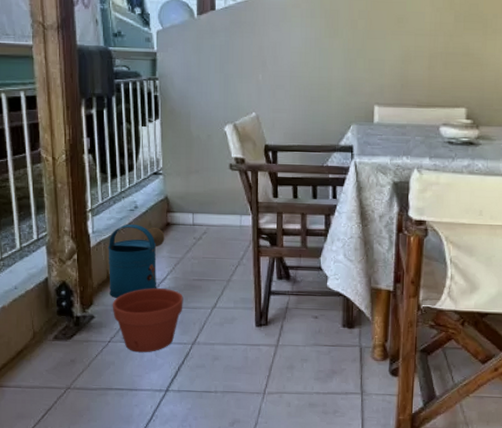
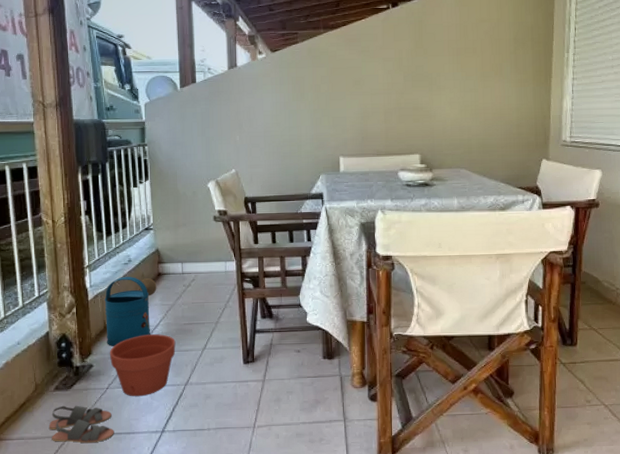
sandal: none [47,356,116,397] -> present [48,405,114,443]

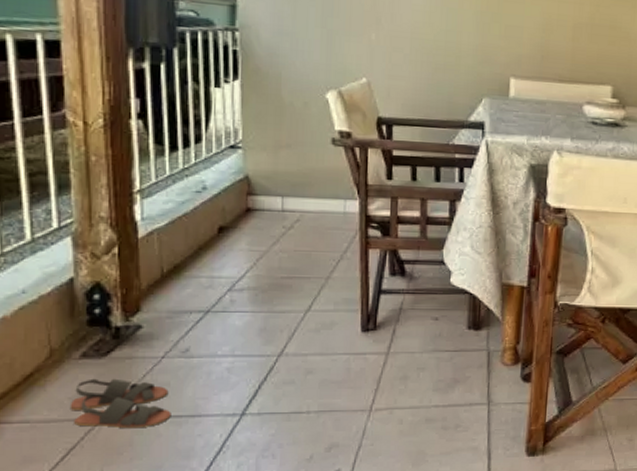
watering can: present [104,276,157,346] -> none [163,208,244,302]
flower pot: present [109,334,176,397] -> none [168,289,267,369]

